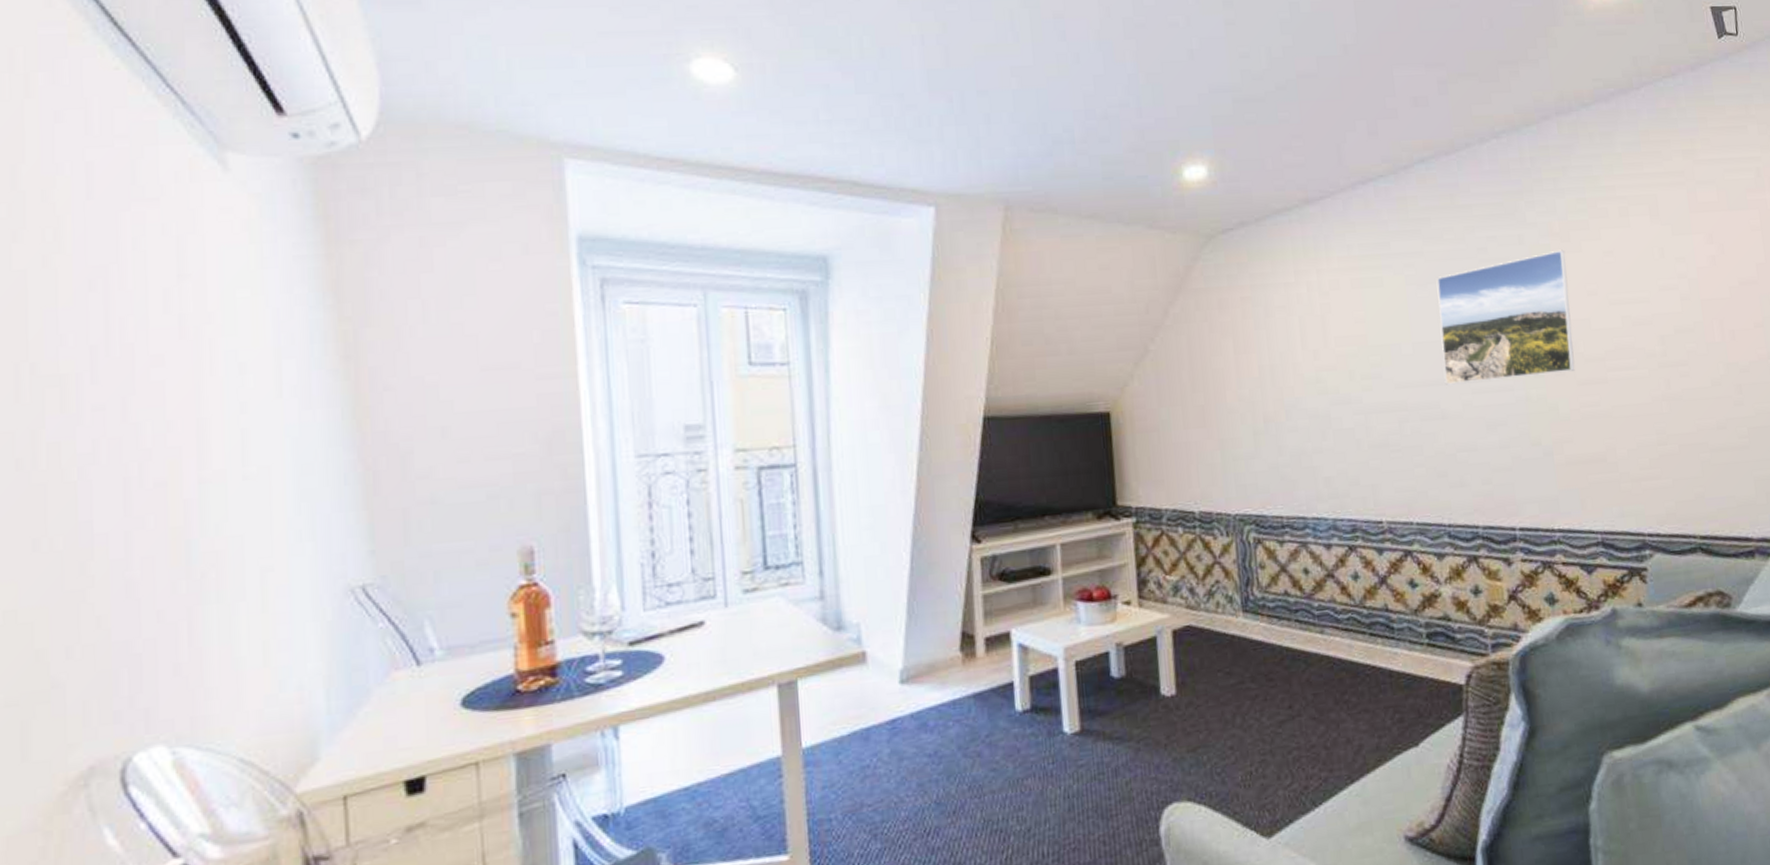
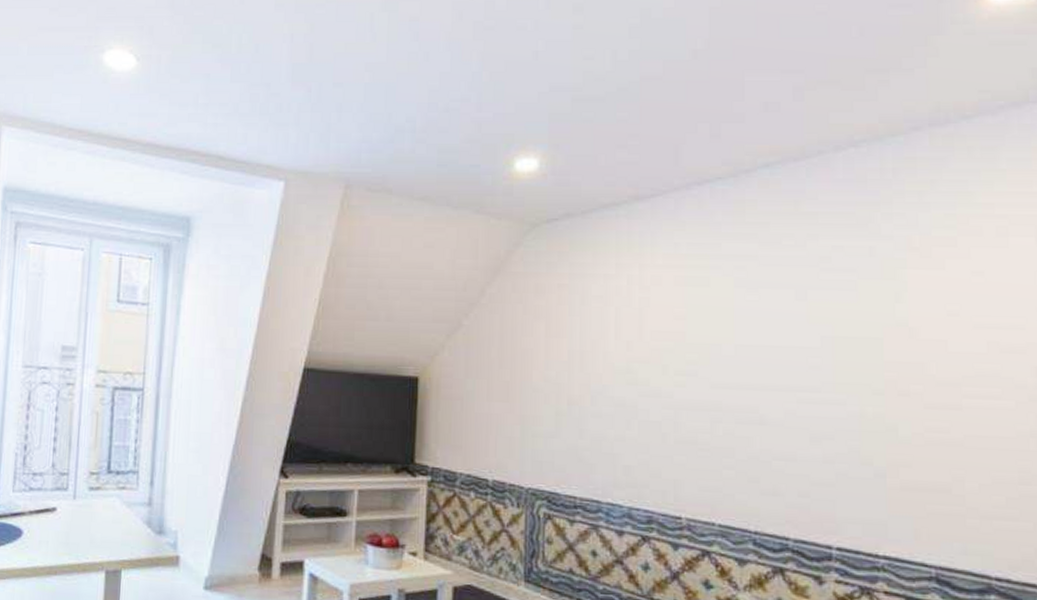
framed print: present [1436,249,1575,385] -> none [767,265,925,394]

